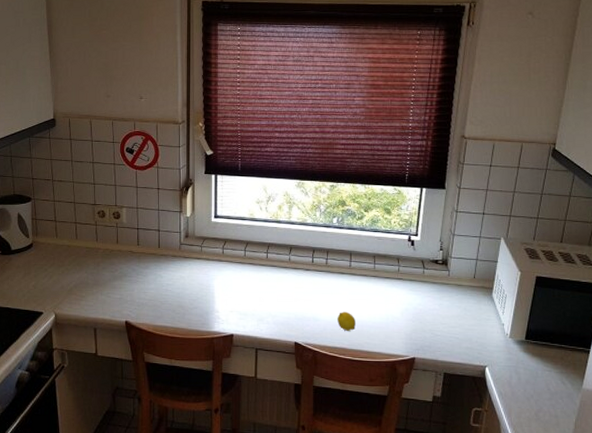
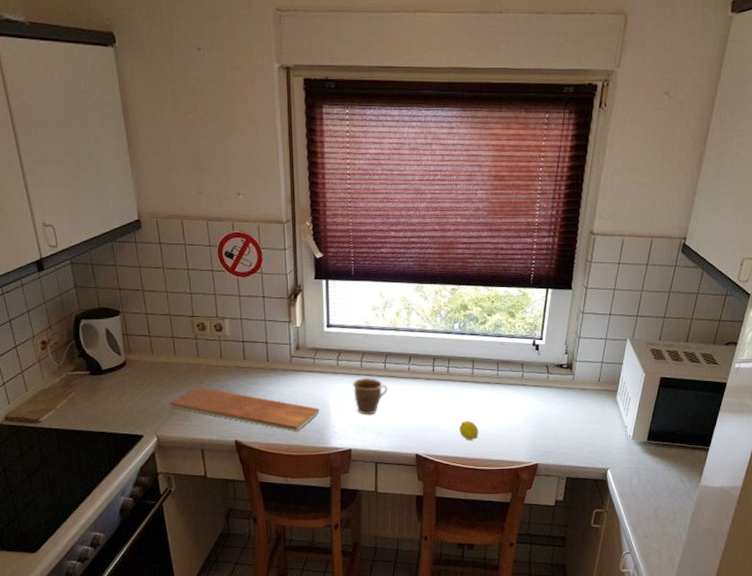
chopping board: none [69,269,205,316] -> present [170,387,320,432]
mug: none [236,266,269,302] -> present [352,378,388,415]

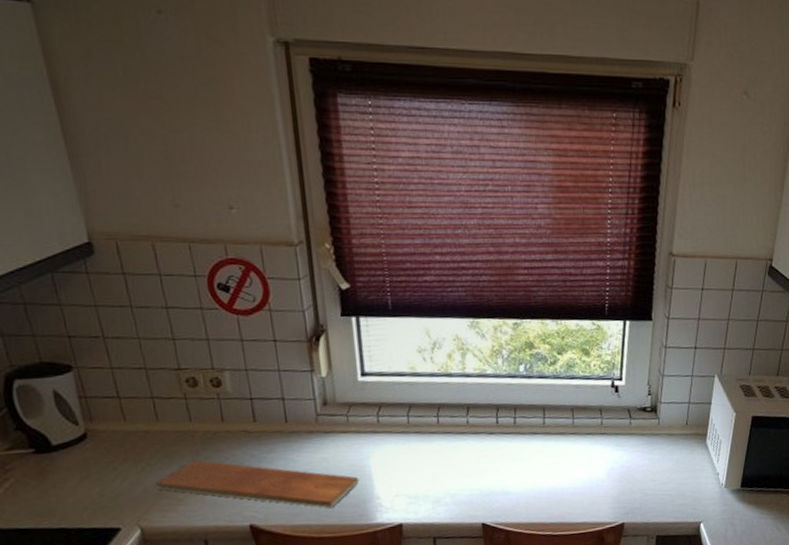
mug: present [352,378,388,415] -> none [398,435,443,482]
fruit: present [459,421,479,440] -> none [532,479,556,502]

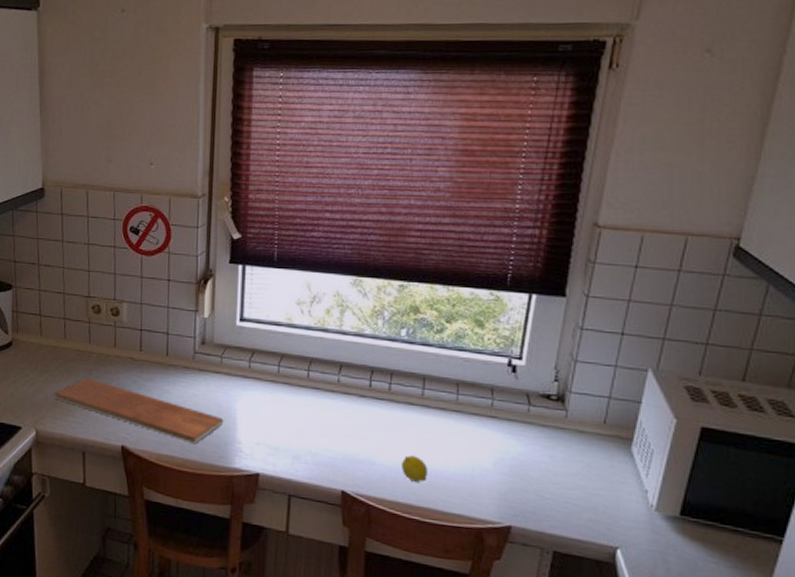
fruit: none [532,479,556,502] -> present [402,455,429,483]

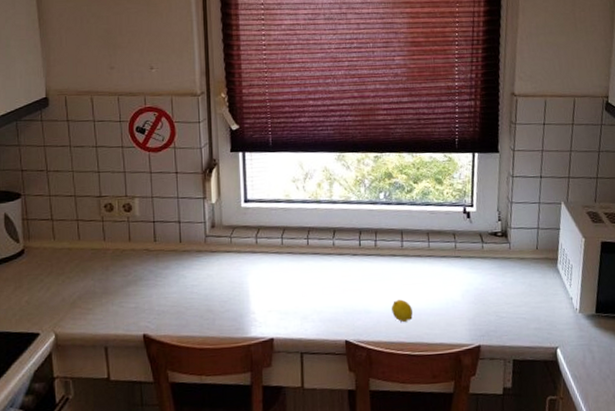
chopping board: present [54,378,224,444] -> none [72,274,238,322]

